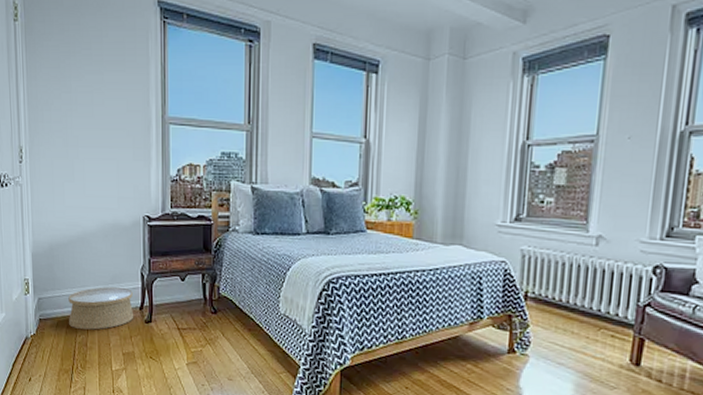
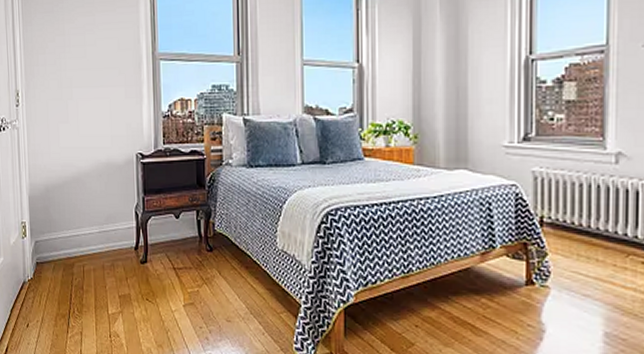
woven basket: present [68,287,134,330] -> none [64,227,130,272]

